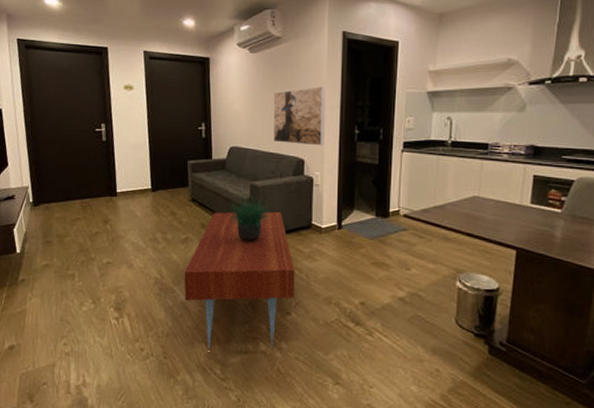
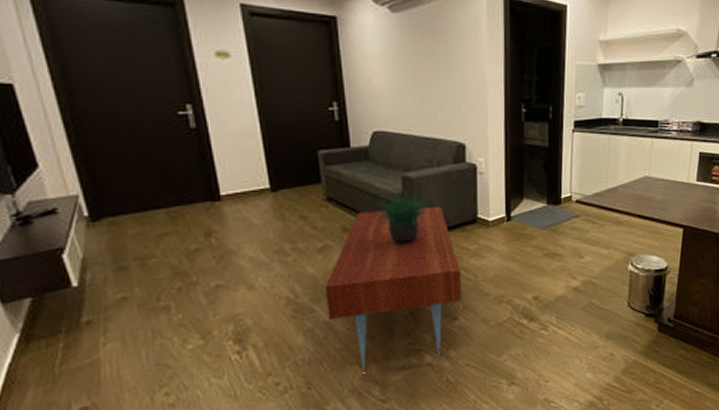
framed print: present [273,87,325,146] -> none [423,57,487,128]

